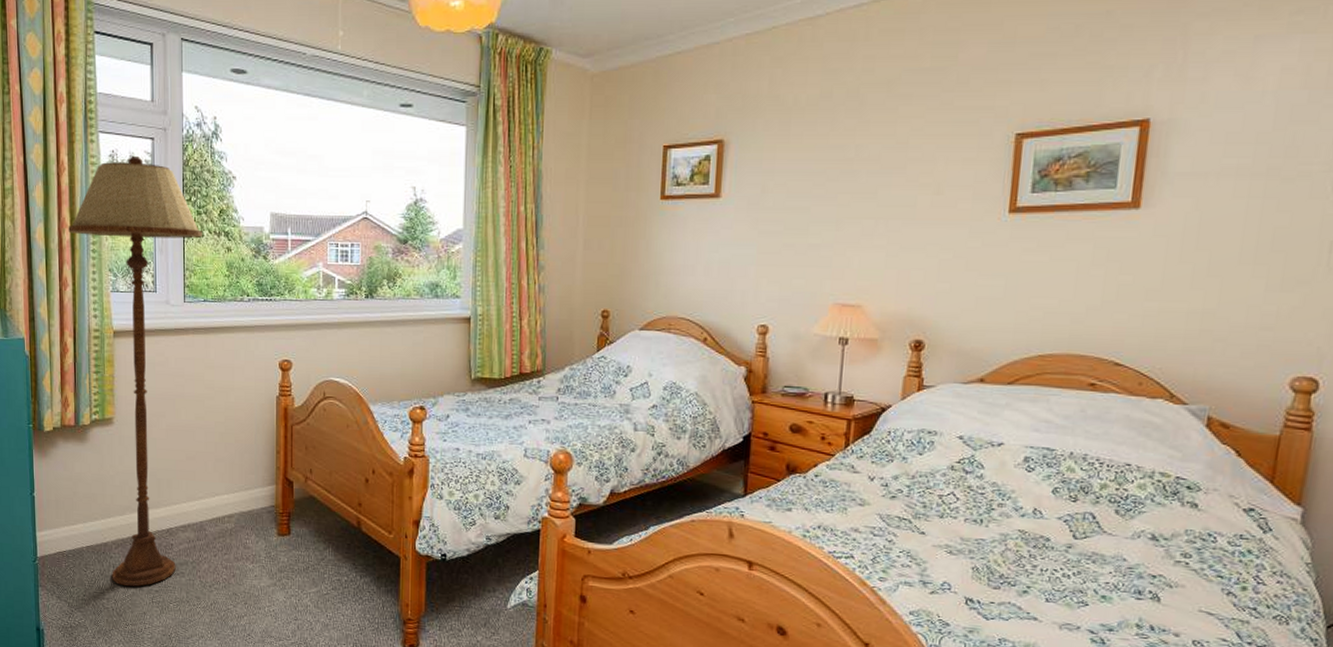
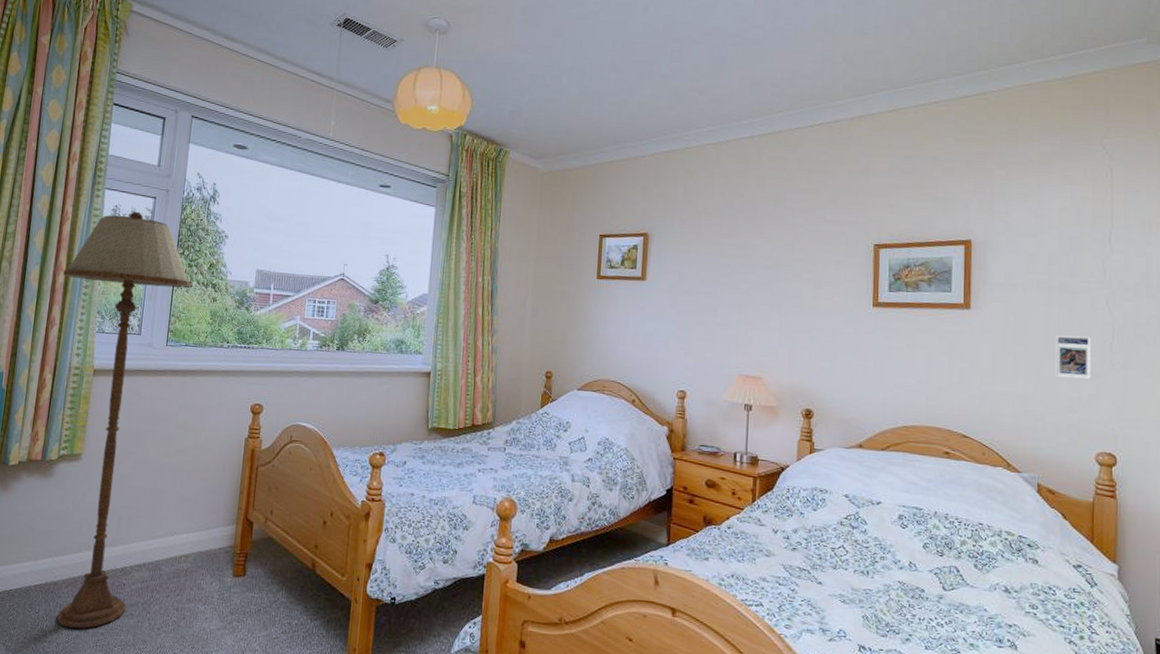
sports card: none [1248,234,1305,288] -> present [1055,334,1092,379]

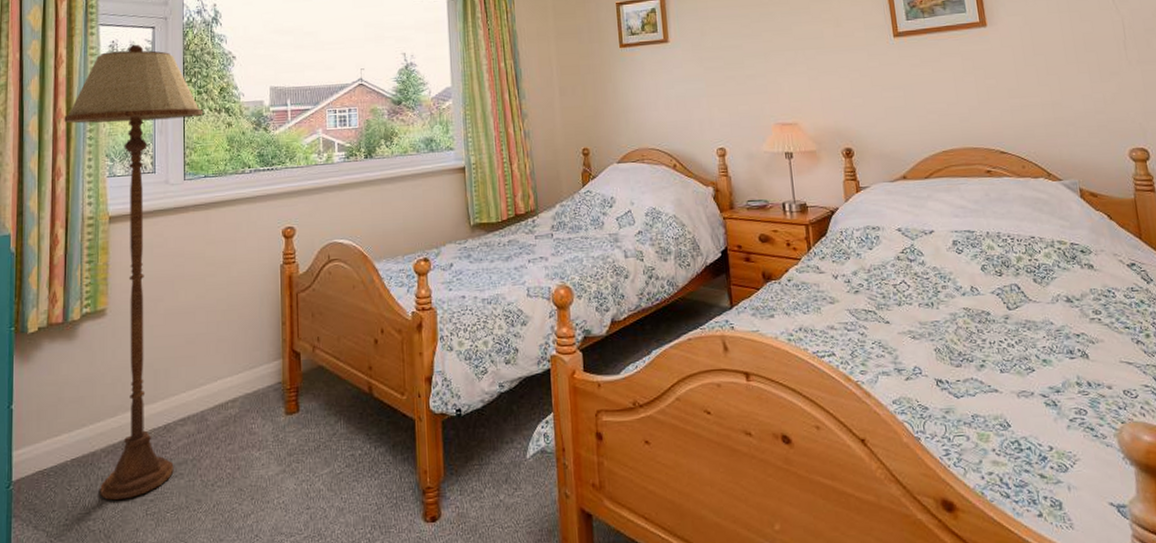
sports card: present [1055,334,1092,379] -> none [1071,37,1112,80]

